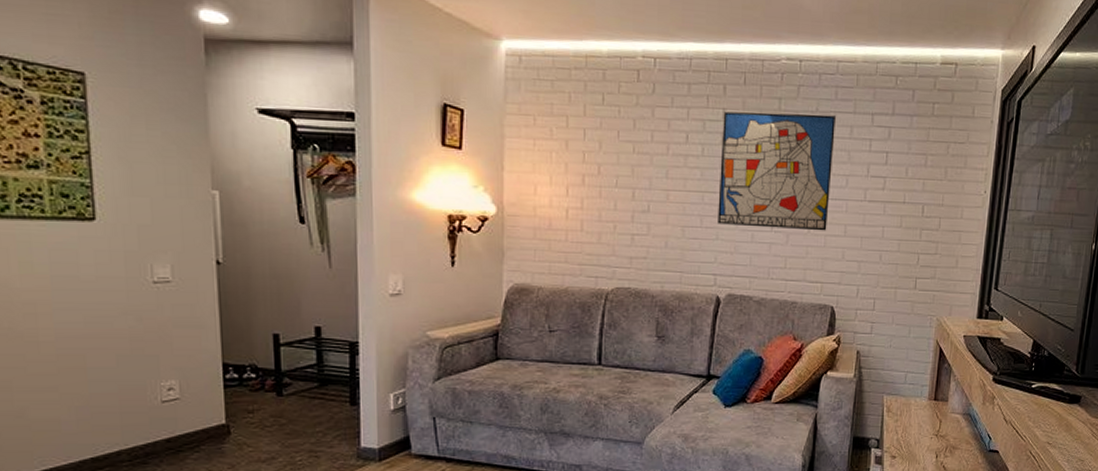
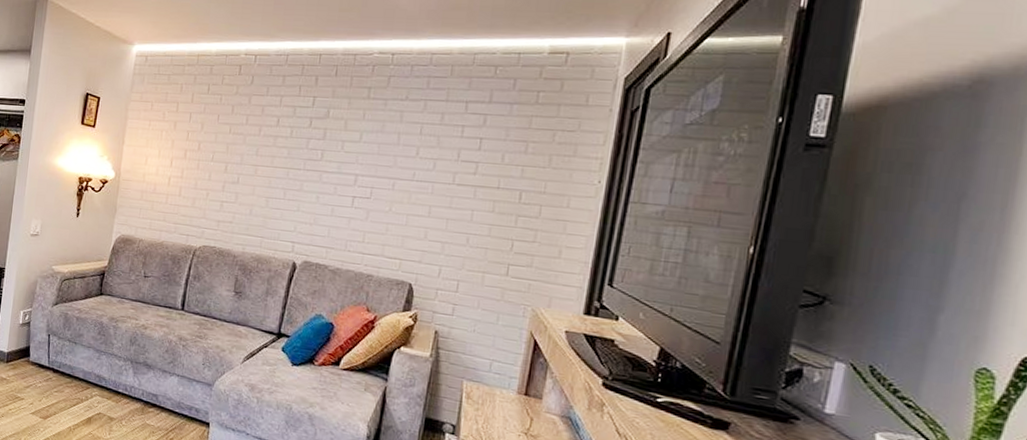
wall art: present [717,111,836,231] -> none [300,99,426,211]

